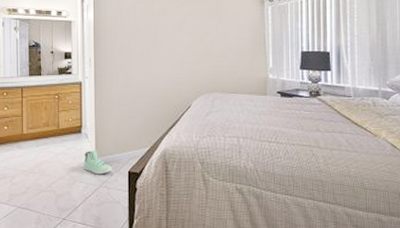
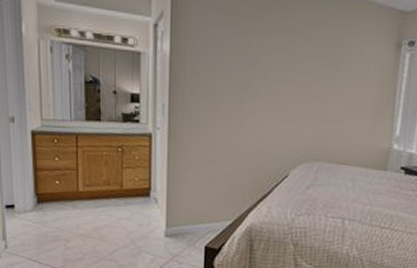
sneaker: present [83,150,111,175] -> none [151,217,185,247]

